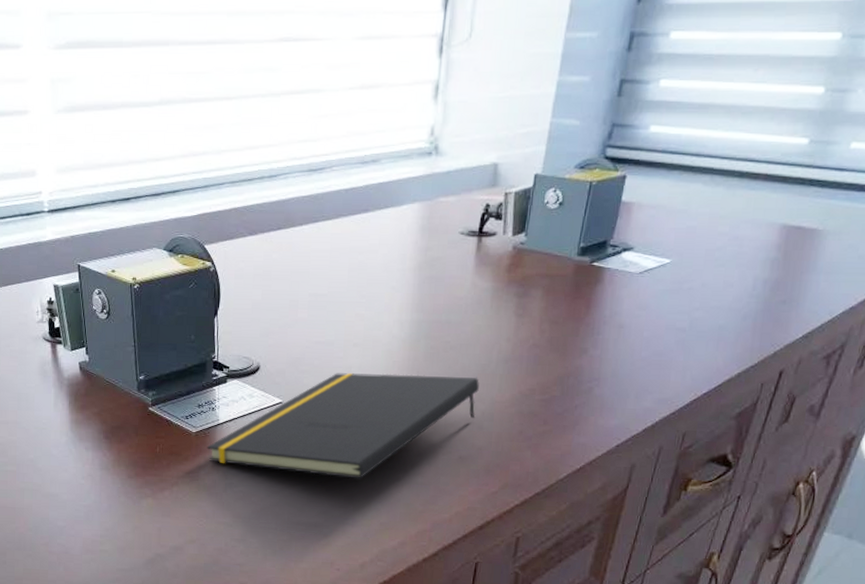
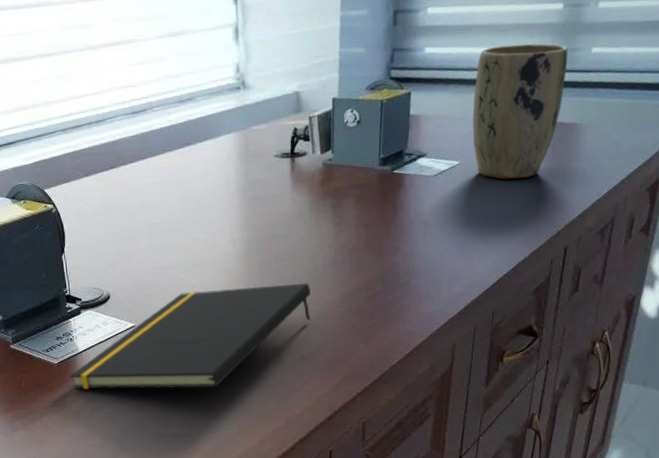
plant pot: none [690,131,822,287] -> present [472,43,568,180]

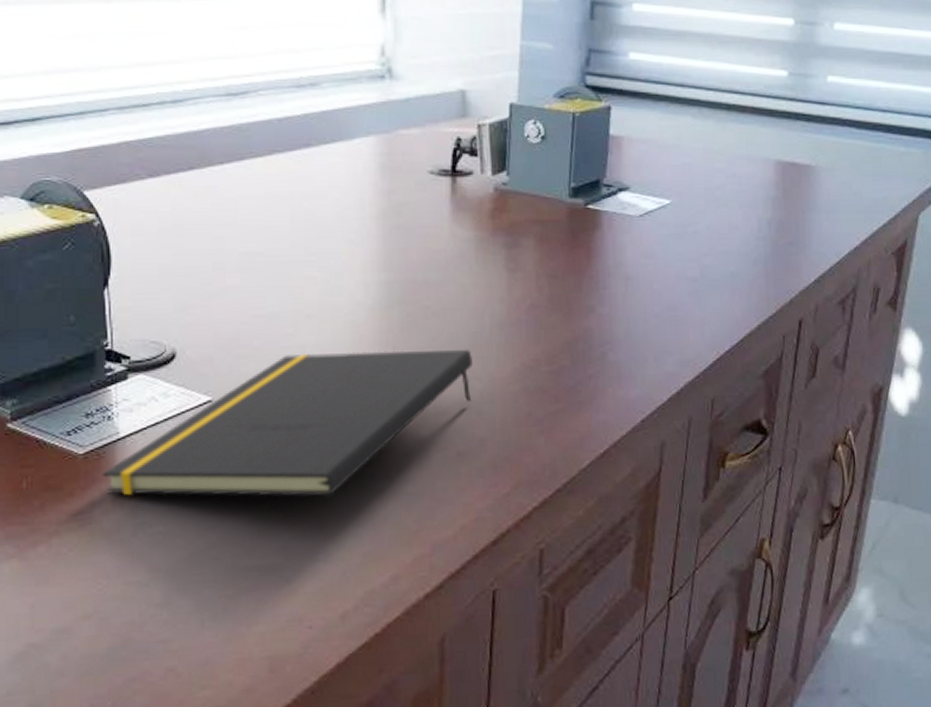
plant pot: present [472,43,568,180] -> none [687,61,800,229]

